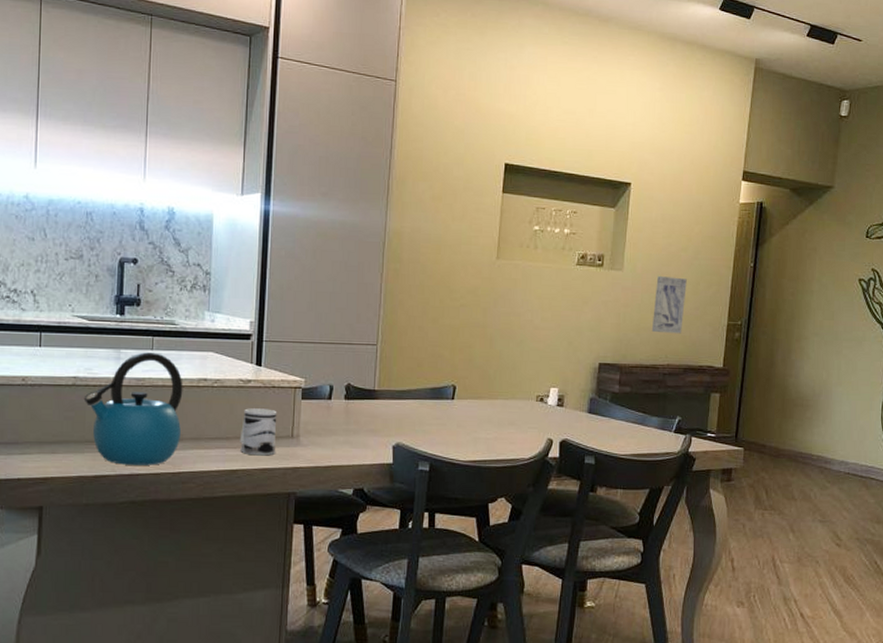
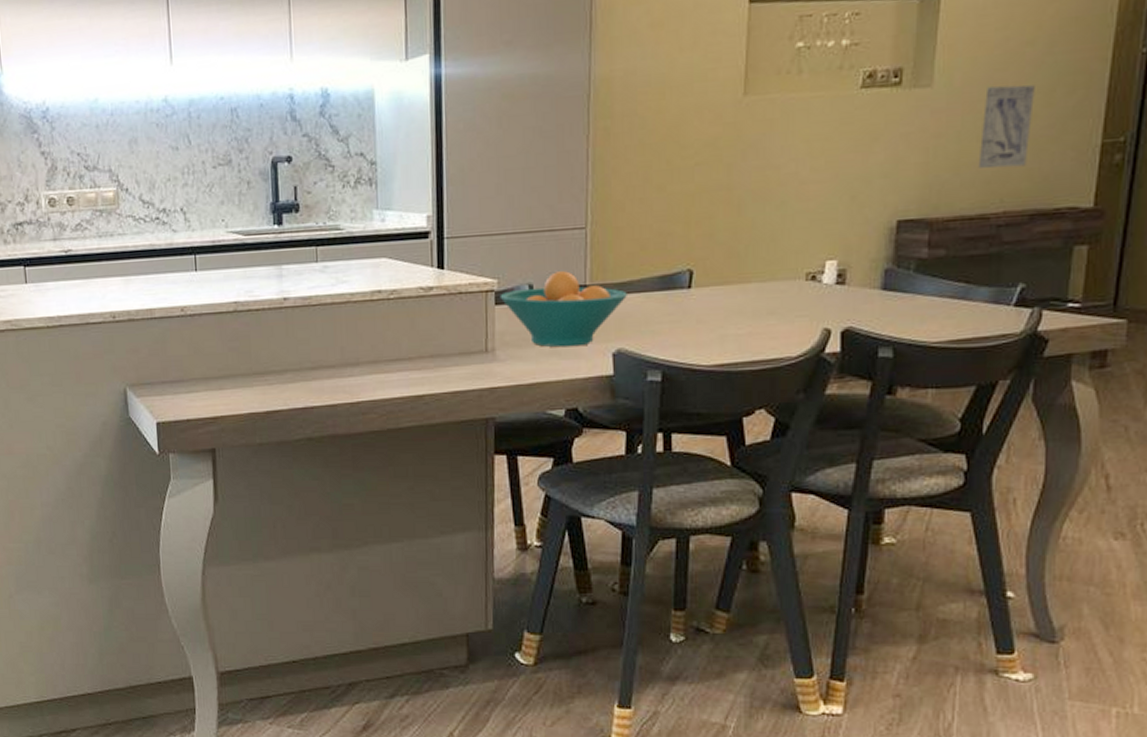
kettle: present [83,352,183,465] -> none [247,265,357,398]
mug: present [239,408,277,456] -> none [424,320,468,377]
fruit bowl: none [306,377,406,439] -> present [500,271,627,348]

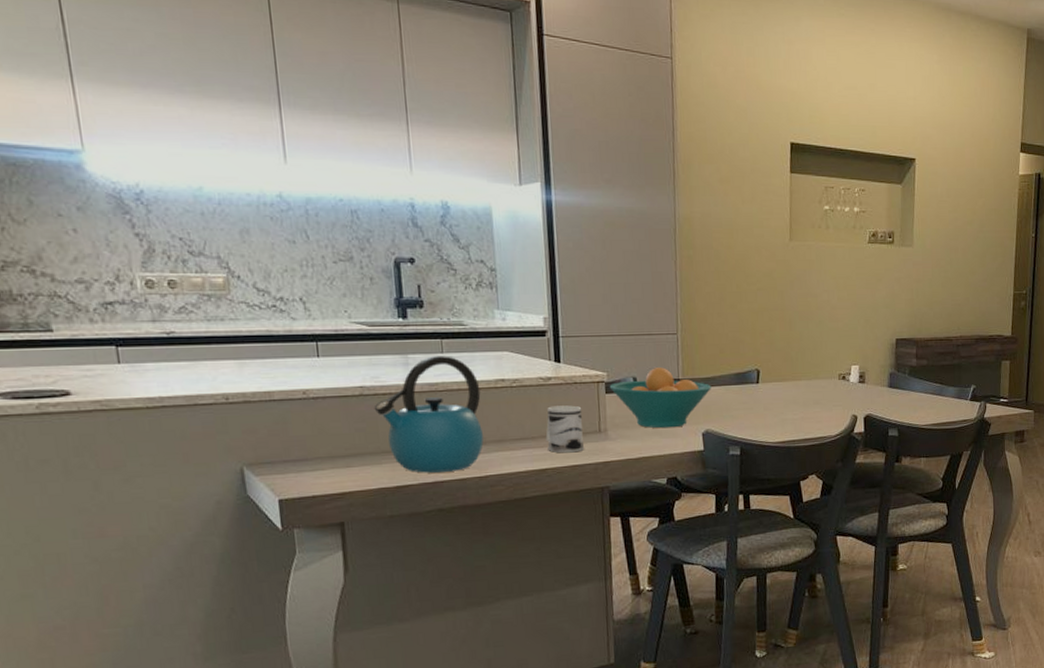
kettle: none [247,265,357,398] -> present [374,356,484,473]
mug: none [424,320,468,377] -> present [545,405,585,453]
wall art: present [978,84,1035,169] -> none [943,249,974,306]

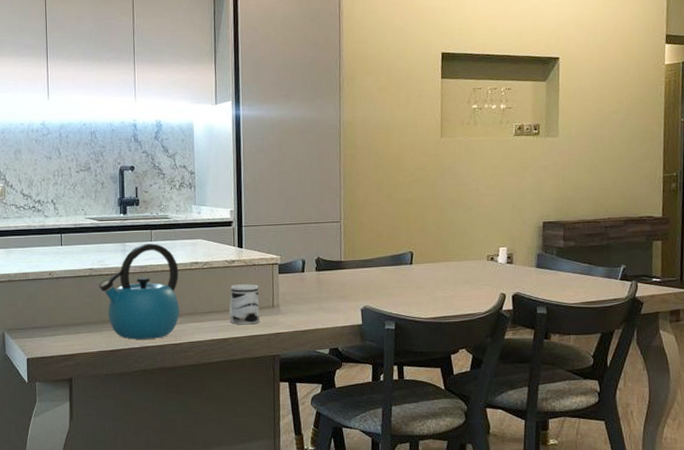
fruit bowl: present [609,367,711,429] -> none [282,251,370,305]

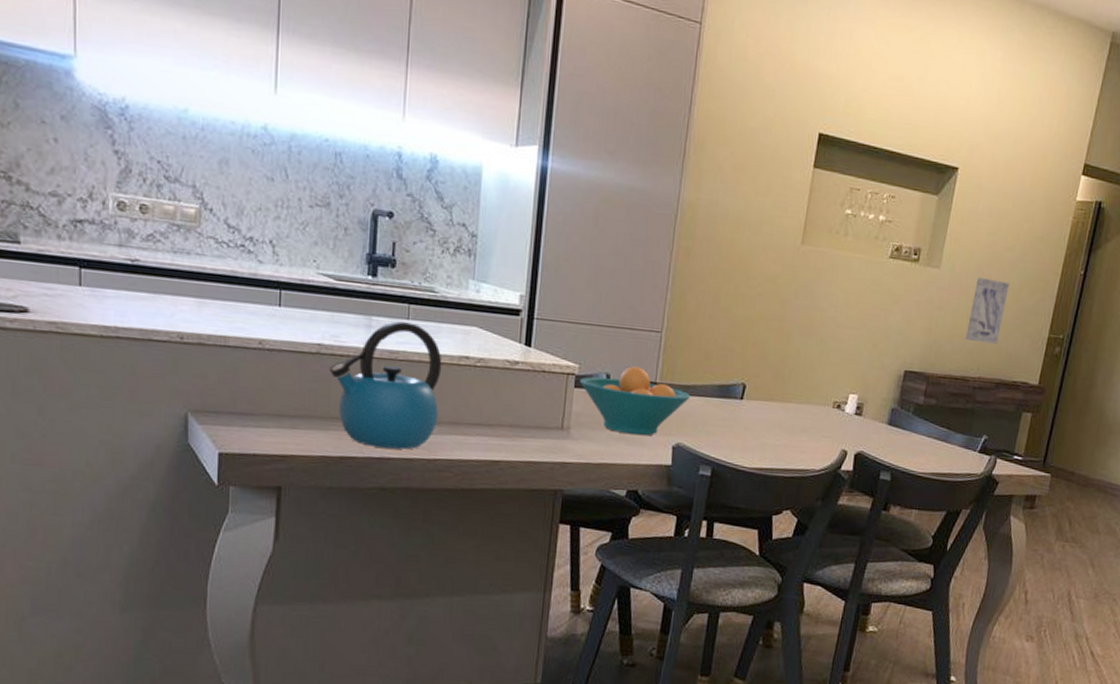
mug: present [228,284,260,325] -> none [503,393,547,448]
fruit bowl: none [282,251,370,305] -> present [579,366,690,436]
wall art: none [590,137,621,190] -> present [965,276,1009,345]

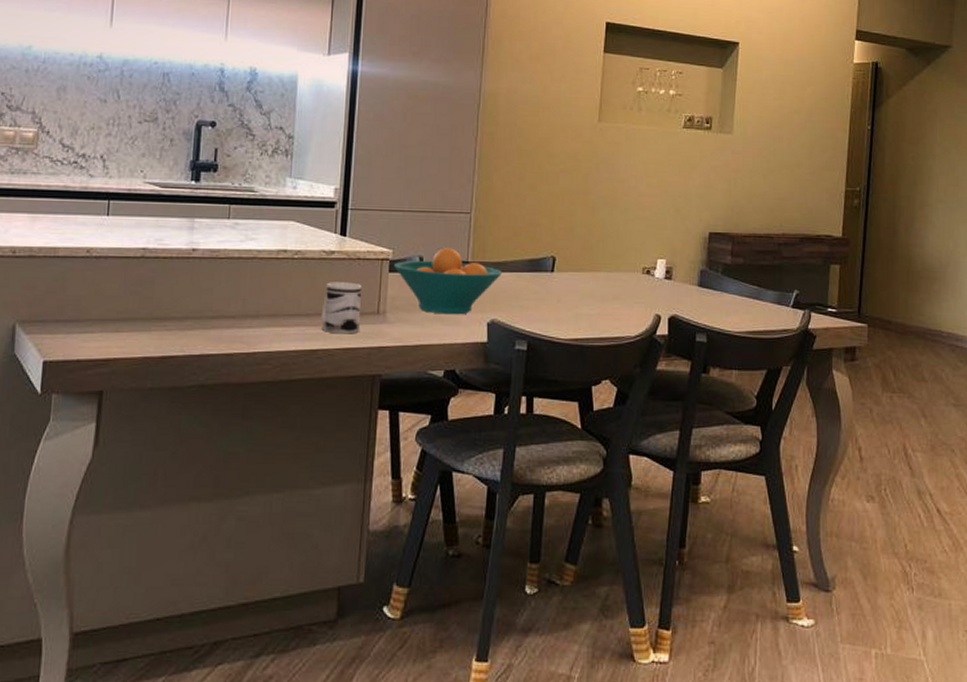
kettle: present [329,321,442,450] -> none [152,221,261,345]
mug: none [503,393,547,448] -> present [320,282,362,334]
wall art: present [965,276,1009,345] -> none [764,139,801,201]

